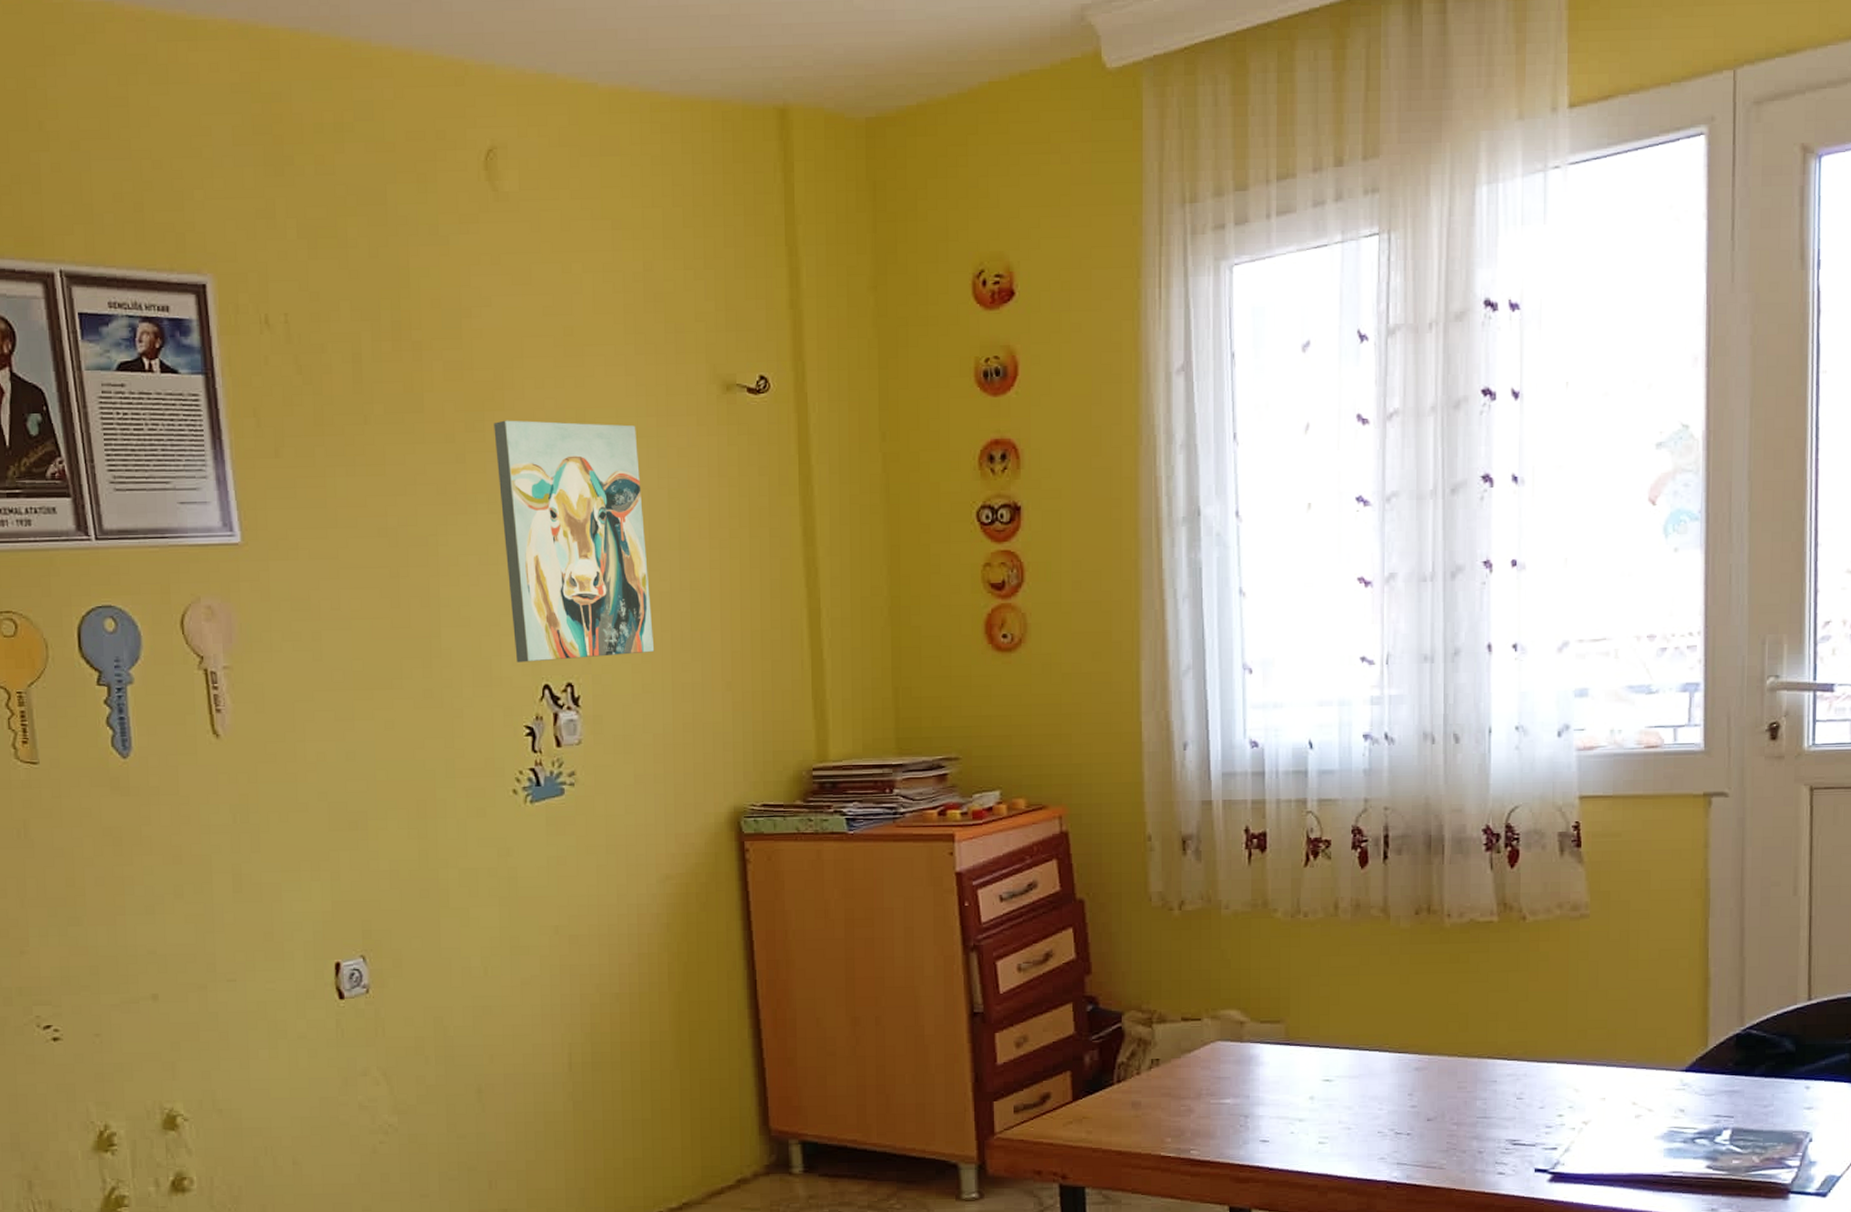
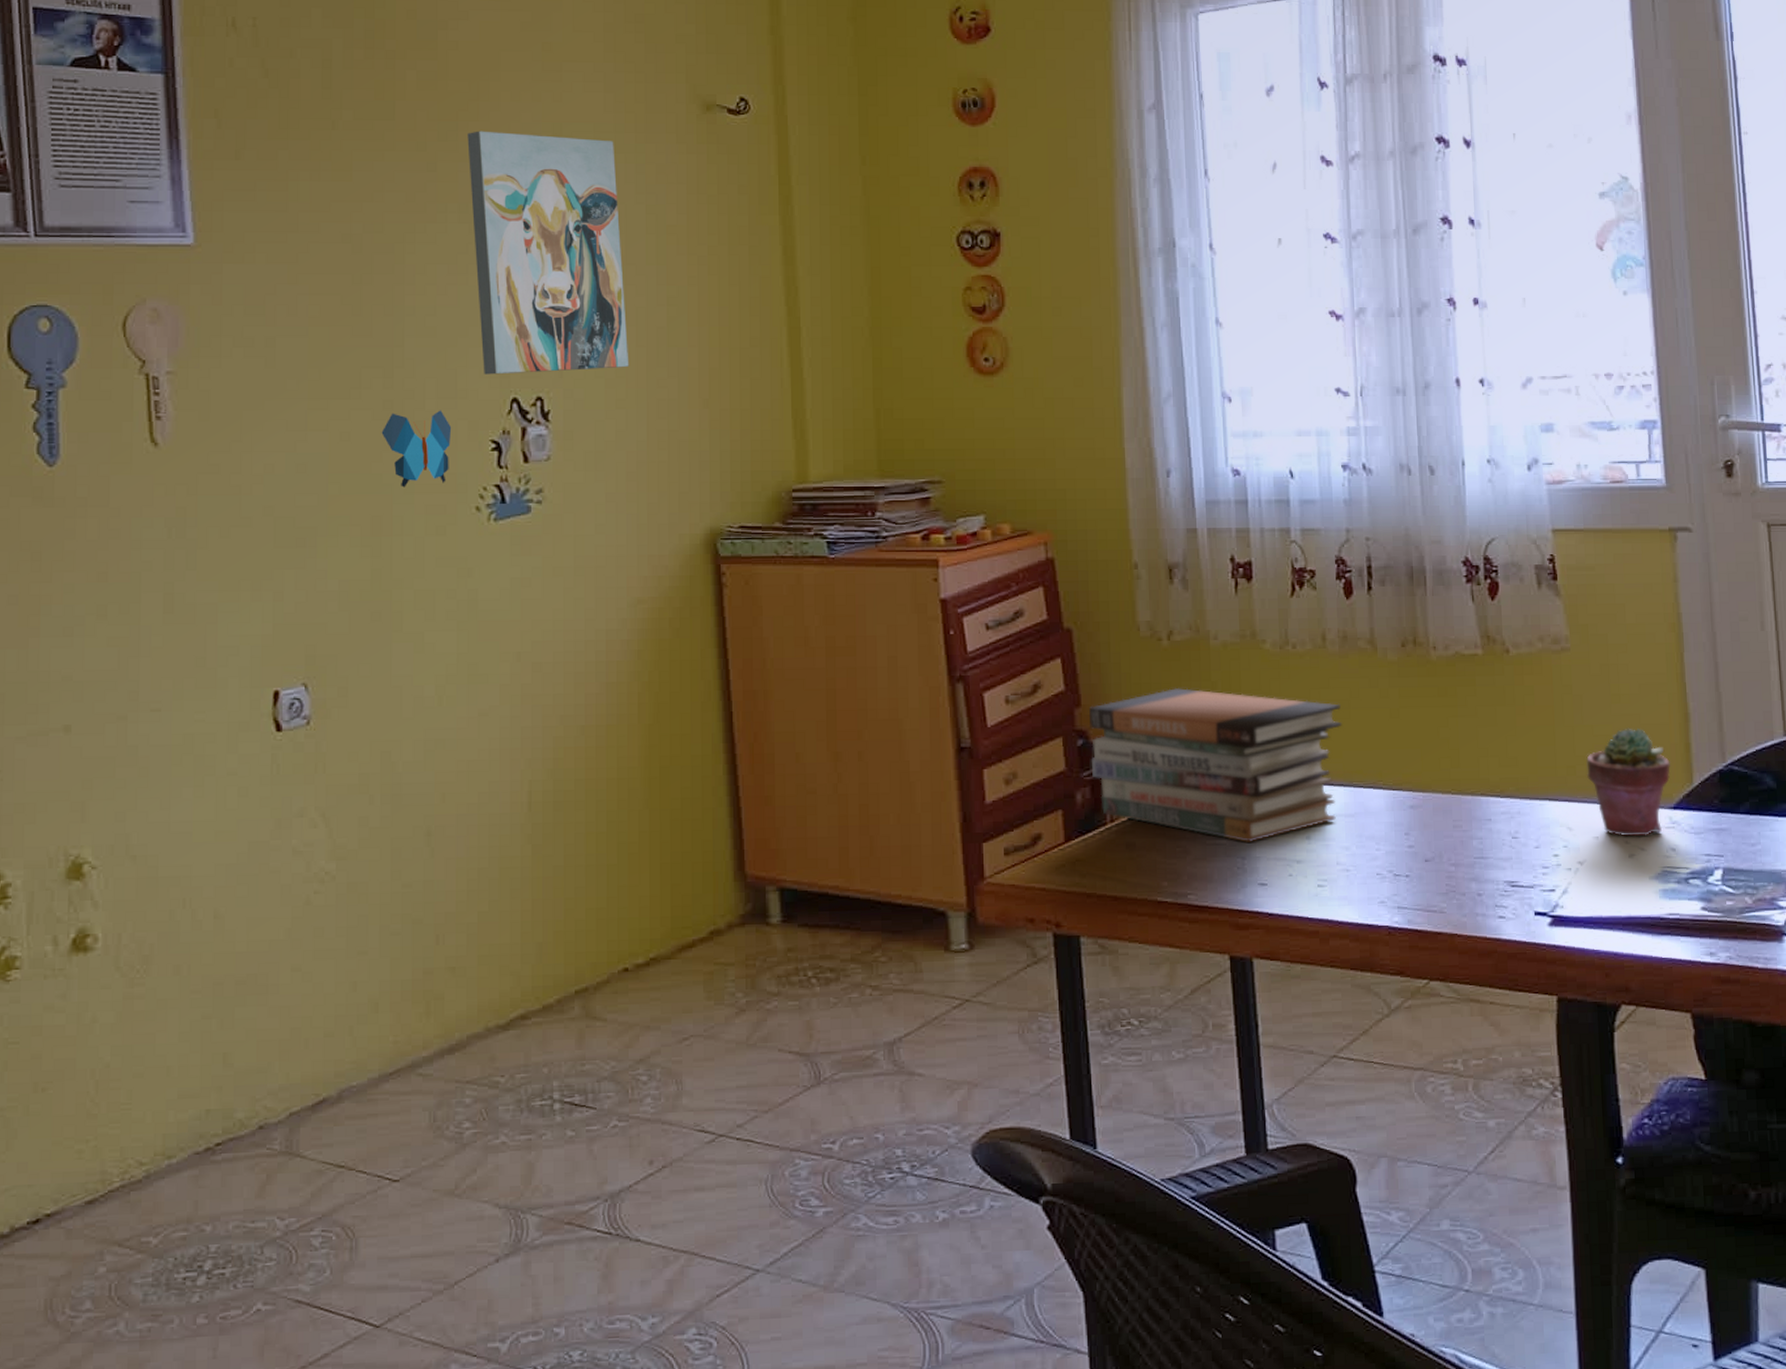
decorative butterfly: none [423,698,488,773] -> present [381,410,452,488]
book stack: none [1100,956,1351,1102] -> present [1089,688,1342,842]
potted succulent: none [1598,993,1687,1098] -> present [1586,728,1671,837]

